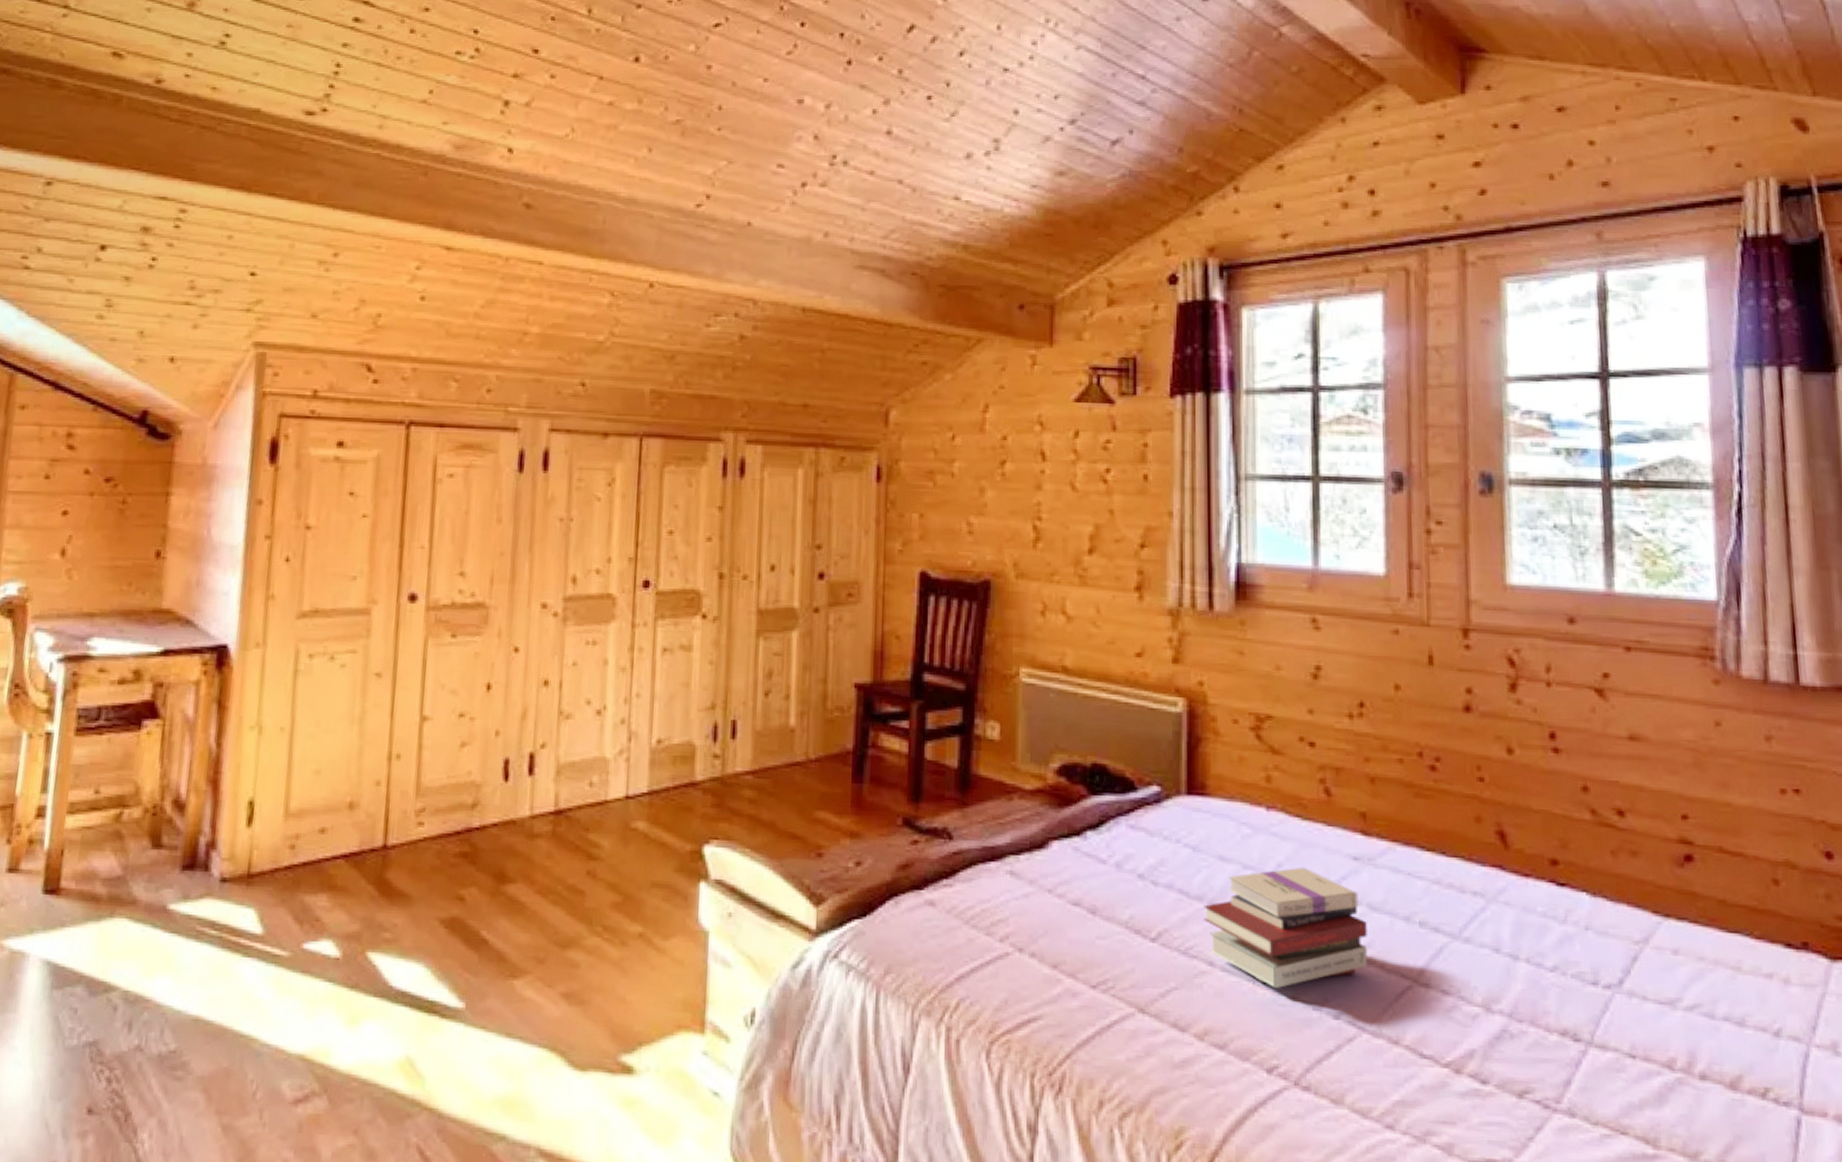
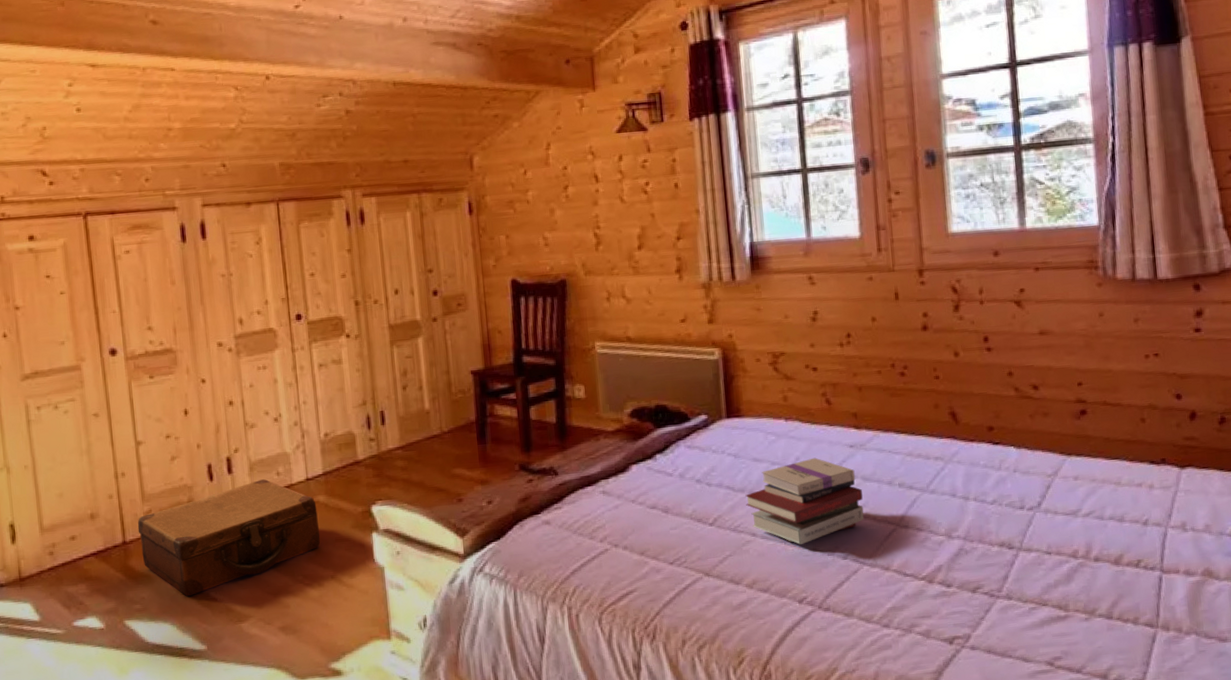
suitcase: none [403,789,634,931] -> present [137,479,321,596]

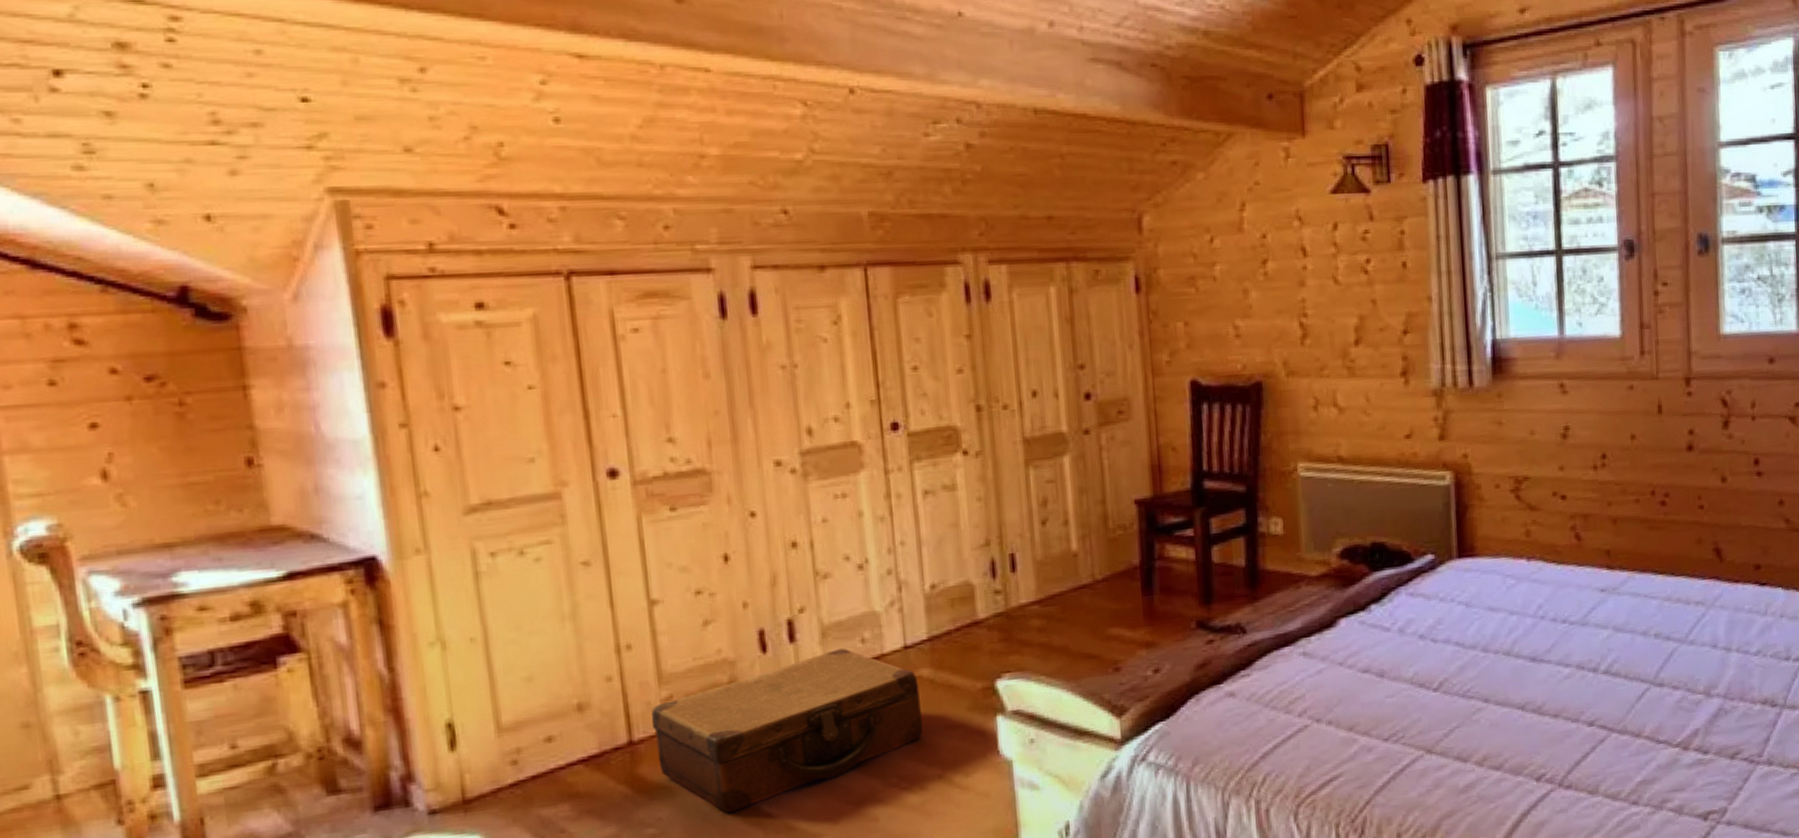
books: present [745,457,865,545] -> none [1477,604,1615,711]

